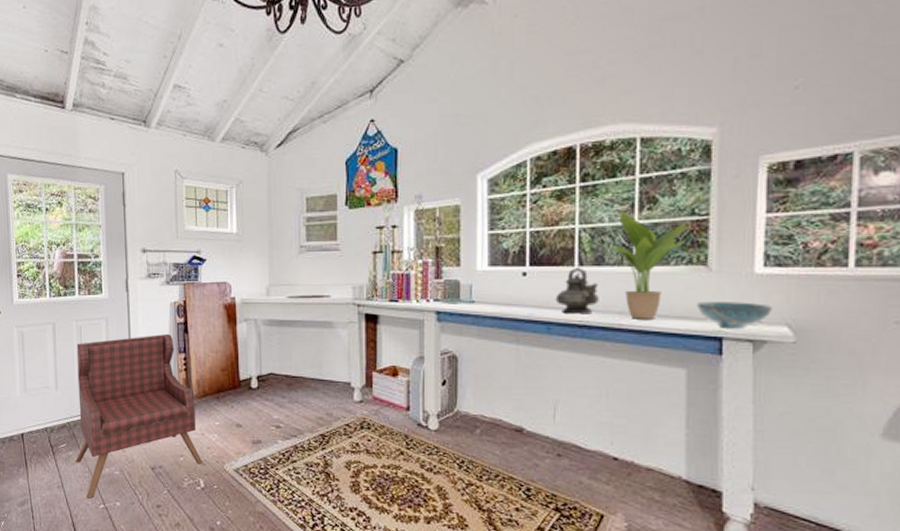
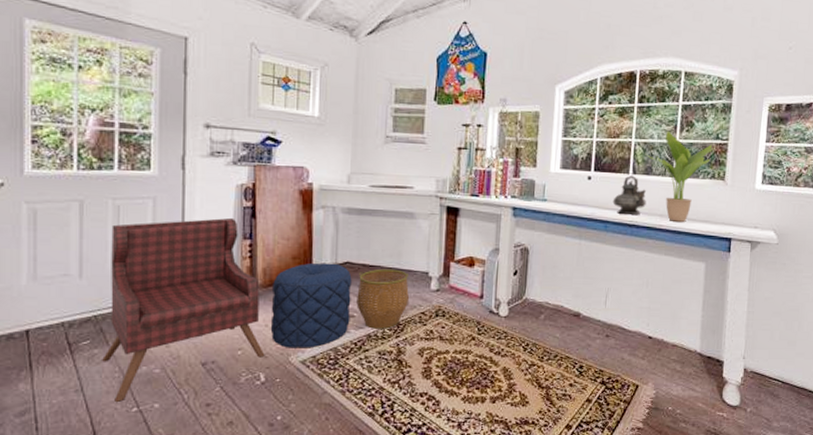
pouf: none [205,374,277,457] -> present [270,262,352,348]
basket: none [282,379,332,441] -> present [356,268,409,329]
decorative bowl: present [697,302,772,329] -> none [716,209,765,232]

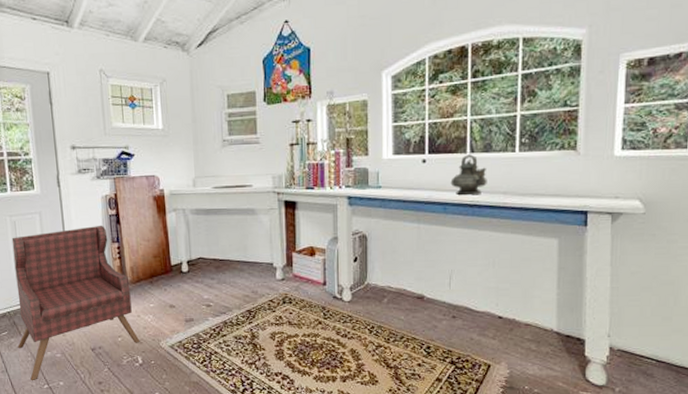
pouf: present [270,262,352,348] -> none [140,259,208,335]
basket: present [356,268,409,329] -> none [211,262,257,316]
potted plant: present [645,131,715,222] -> none [483,103,563,198]

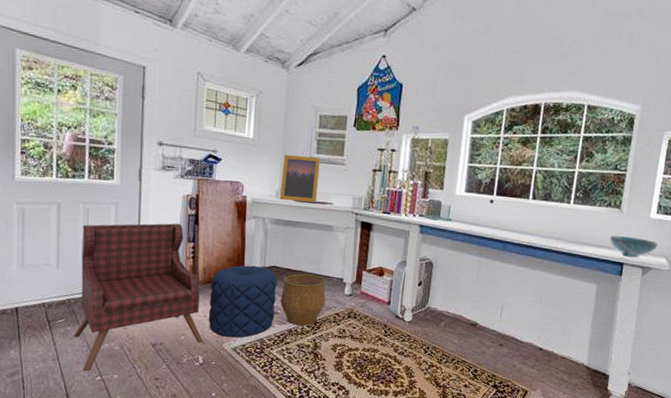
pouf: none [140,259,208,335] -> present [208,265,277,338]
picture frame: none [195,139,235,189] -> present [279,155,321,203]
basket: none [211,262,257,316] -> present [280,273,326,326]
teapot: present [450,154,487,196] -> none [512,200,544,237]
decorative bowl: none [568,180,627,204] -> present [610,235,658,258]

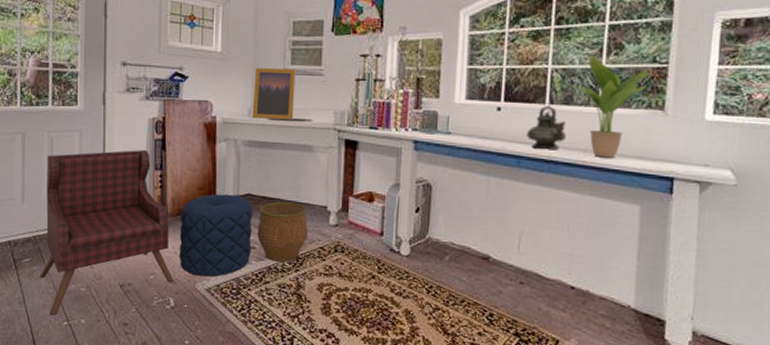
teapot: none [512,200,544,237] -> present [526,105,566,150]
potted plant: none [545,160,613,246] -> present [564,55,652,158]
decorative bowl: present [610,235,658,258] -> none [653,144,718,171]

